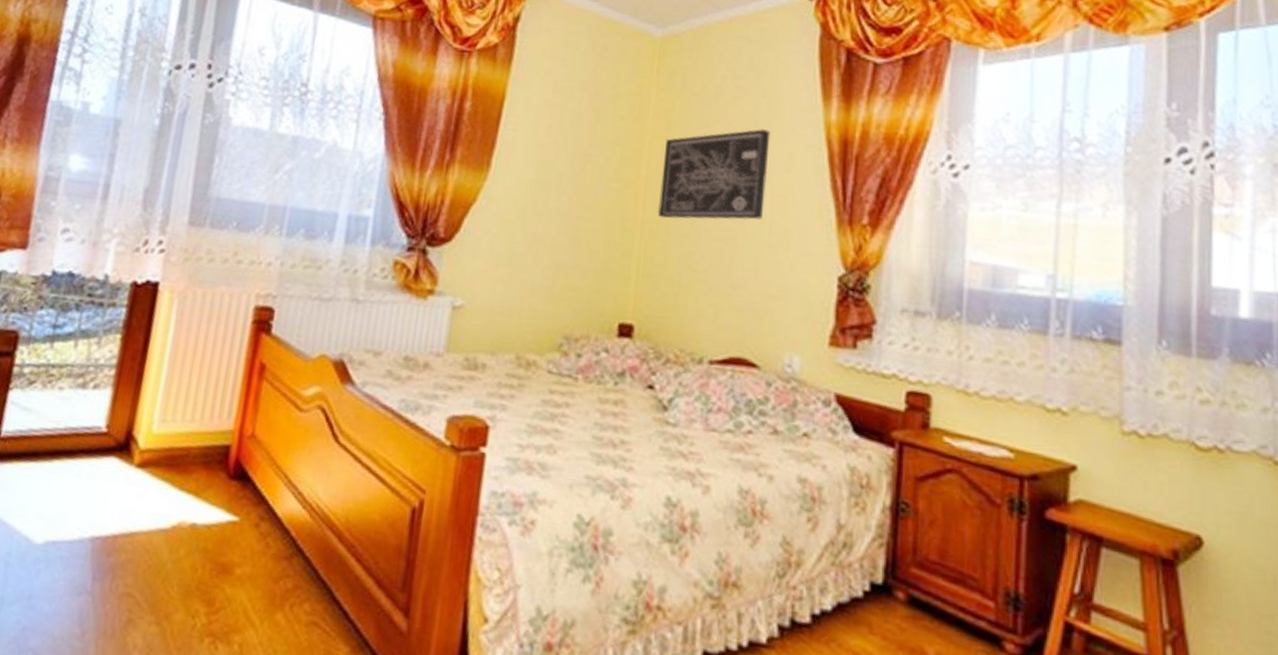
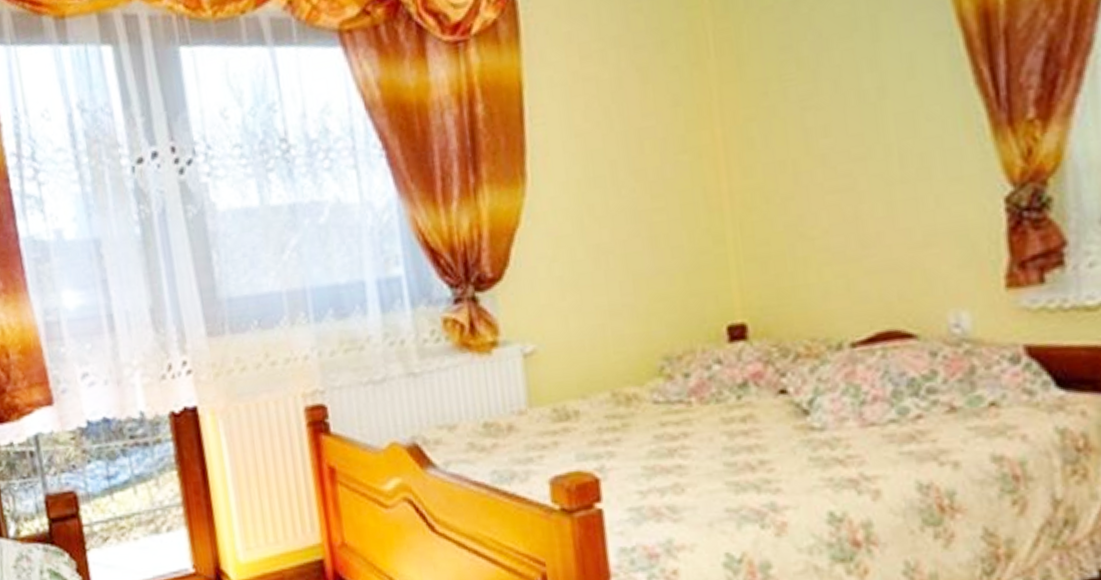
wall art: present [657,129,771,220] -> none [739,28,887,184]

